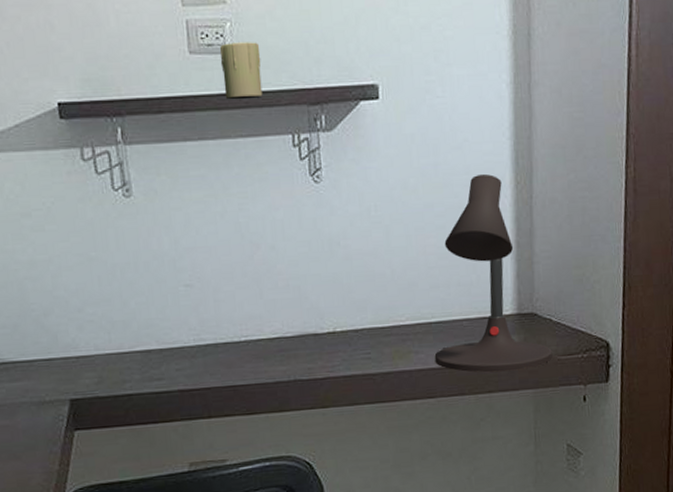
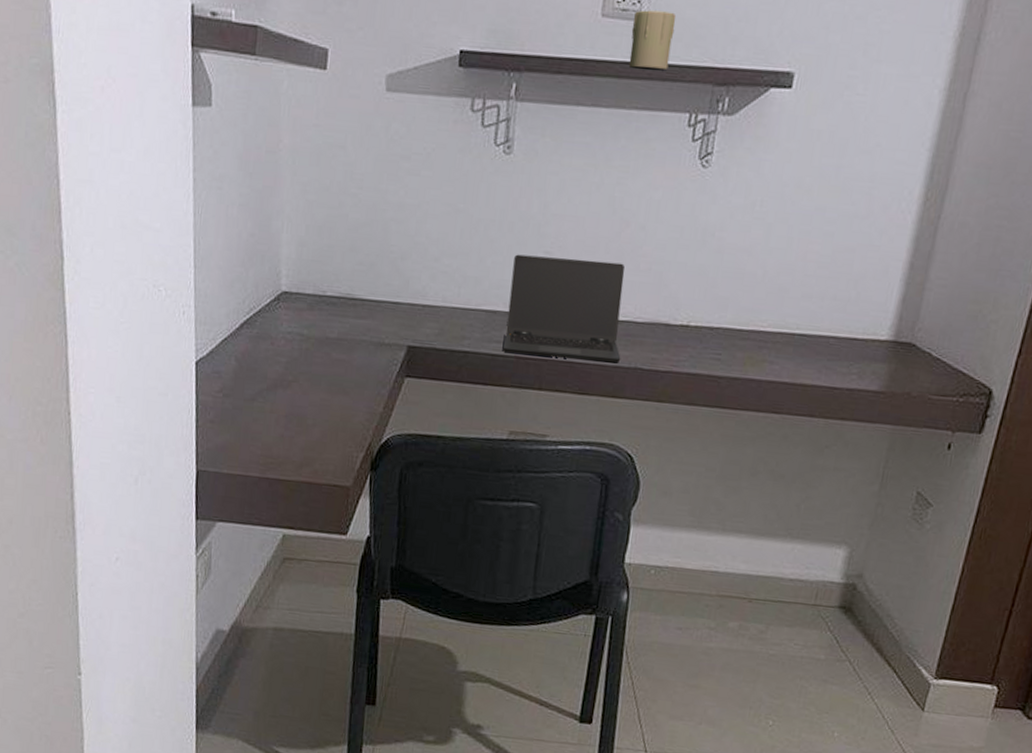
laptop: none [156,284,280,389] -> present [502,254,625,364]
desk lamp: present [434,173,552,372] -> none [789,183,924,402]

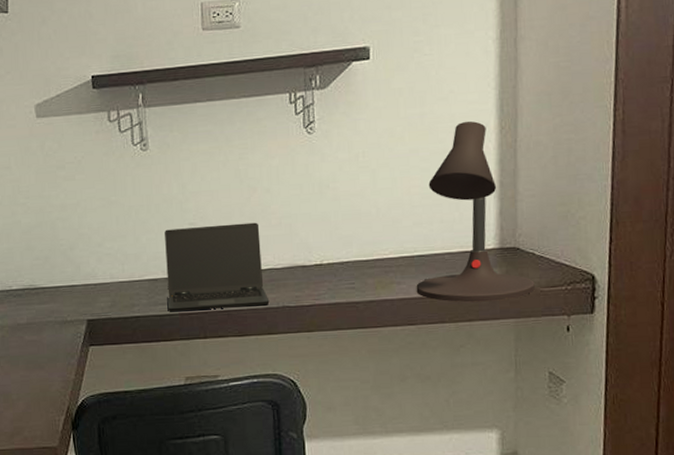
candle: present [628,10,677,71] -> none [228,17,265,67]
desk lamp: none [789,183,924,402] -> present [416,121,535,302]

